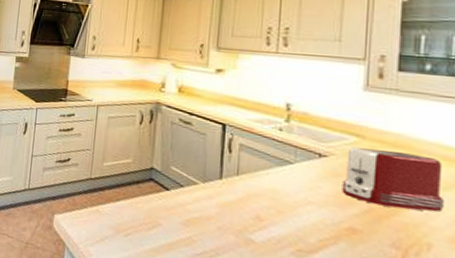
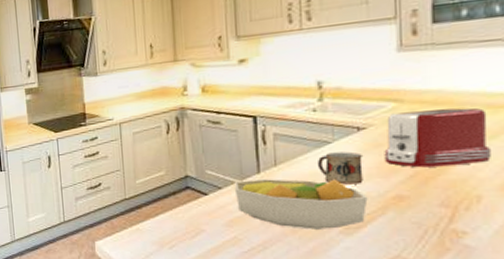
fruit bowl: none [195,183,322,249] -> present [234,179,368,230]
mug: none [277,172,321,209] -> present [316,151,364,185]

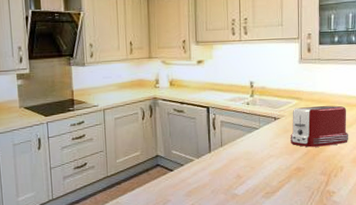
fruit bowl: present [234,179,368,230] -> none [192,156,280,196]
mug: present [316,151,364,185] -> none [249,135,277,161]

